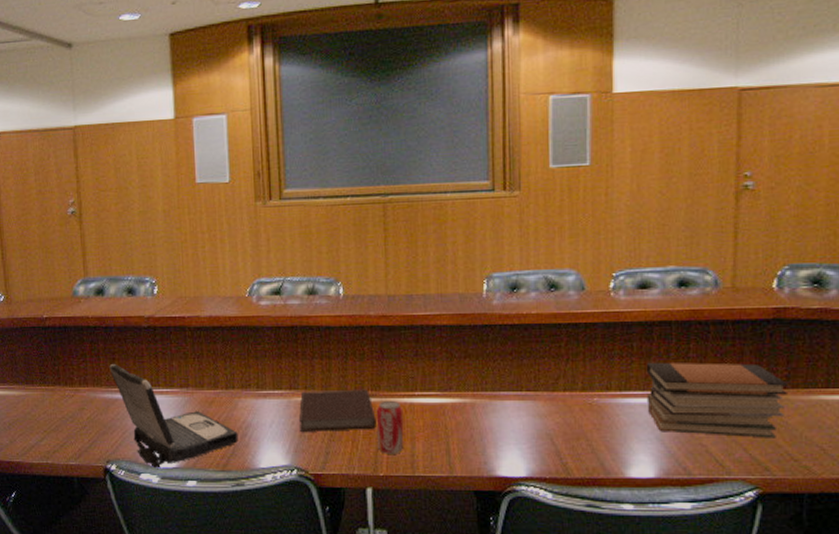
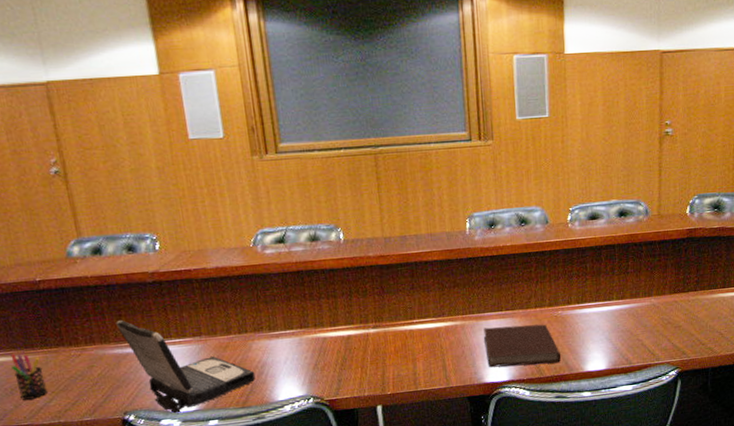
pen holder: none [12,388,40,436] -> present [10,354,47,400]
notebook: present [299,389,376,432] -> none [311,321,382,365]
beverage can: present [376,400,404,454] -> none [380,329,407,376]
notebook: none [498,409,594,462] -> present [483,324,561,368]
book stack: present [646,362,789,438] -> none [597,274,698,333]

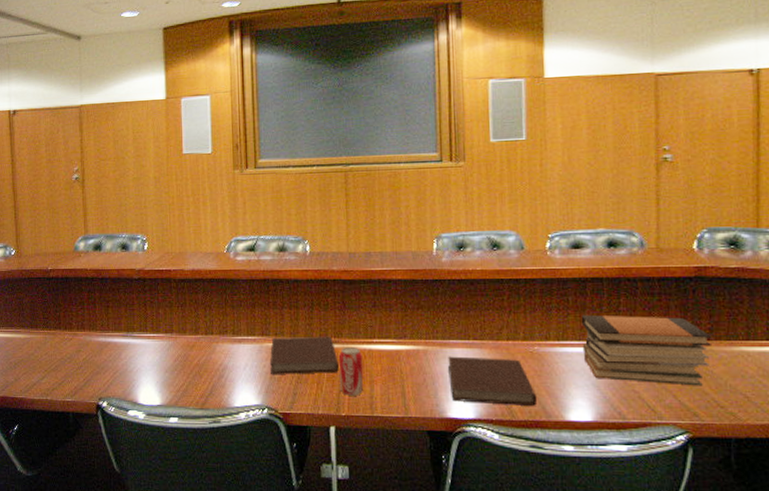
pen holder: present [10,354,47,400] -> none [18,332,41,375]
laptop: present [116,320,256,414] -> none [104,311,216,407]
notebook: none [311,321,382,365] -> present [270,336,339,374]
beverage can: none [380,329,407,376] -> present [338,346,364,396]
book stack: none [597,274,698,333] -> present [581,314,712,386]

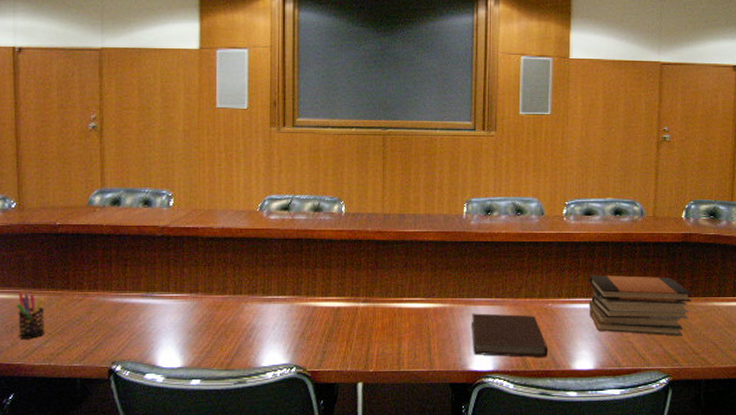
pen holder: none [18,332,41,375] -> present [17,292,45,339]
notebook: present [270,336,339,374] -> none [300,295,369,333]
beverage can: present [338,346,364,396] -> none [369,305,393,352]

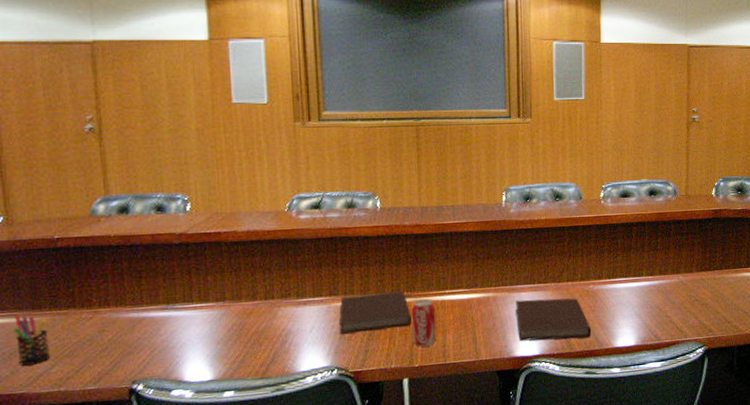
notebook: none [300,295,369,333] -> present [339,290,412,334]
beverage can: none [369,305,393,352] -> present [411,299,437,347]
book stack: present [589,274,692,336] -> none [627,252,724,309]

